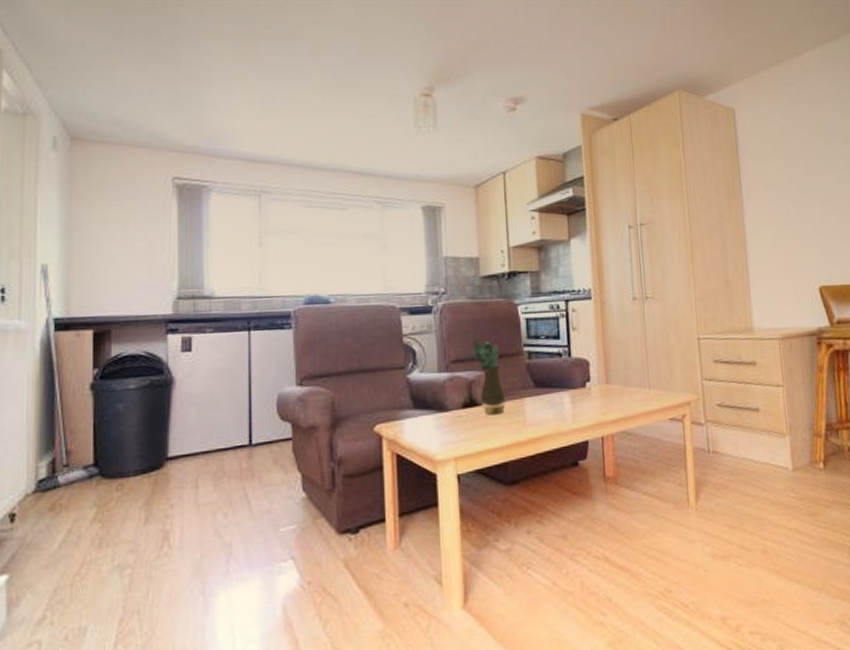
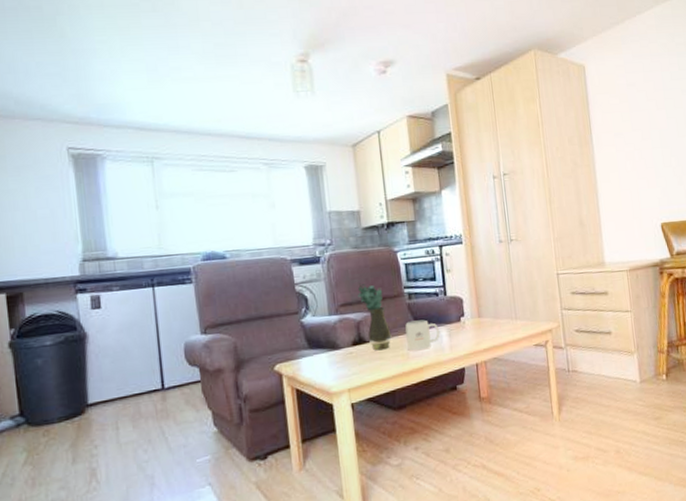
mug: none [522,383,562,419] -> present [405,319,440,352]

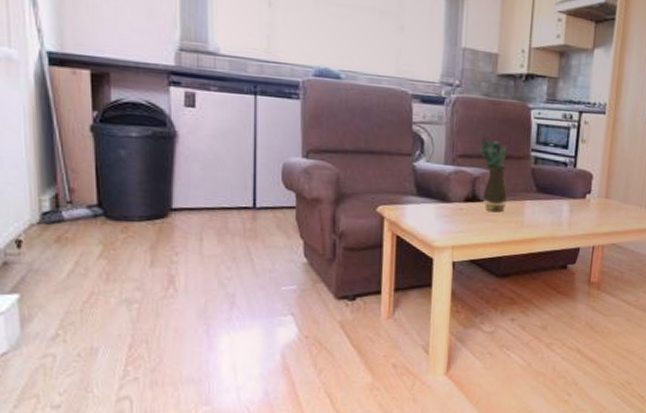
mug: present [405,319,440,352] -> none [523,187,562,221]

